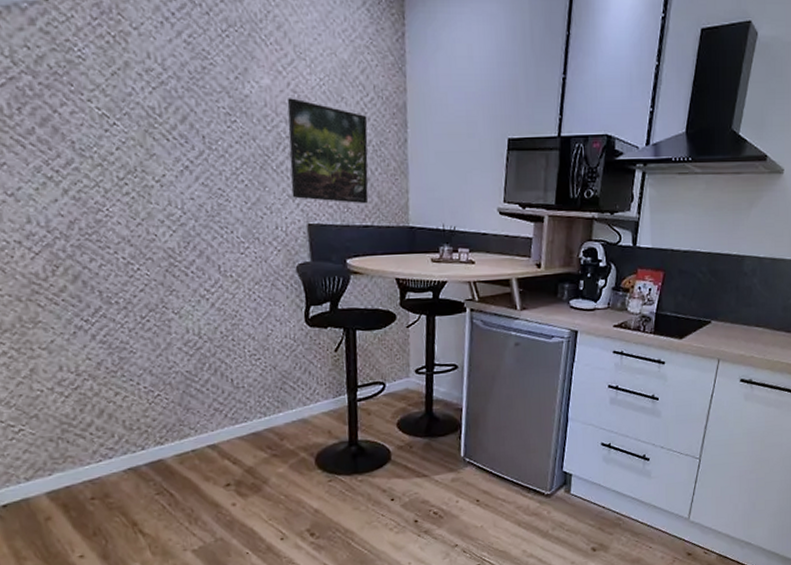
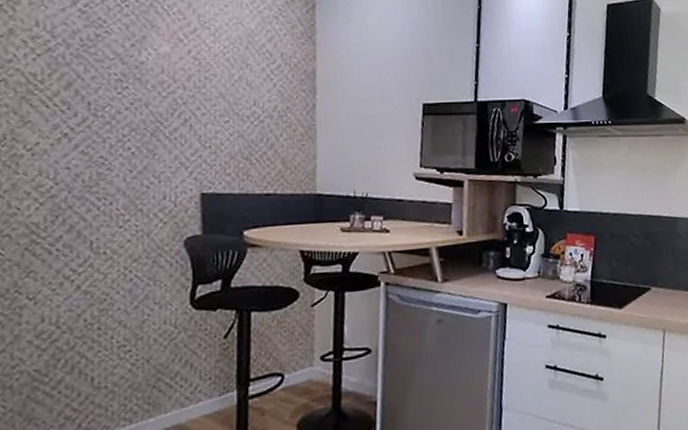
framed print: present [287,98,369,204] -> none [184,65,274,171]

